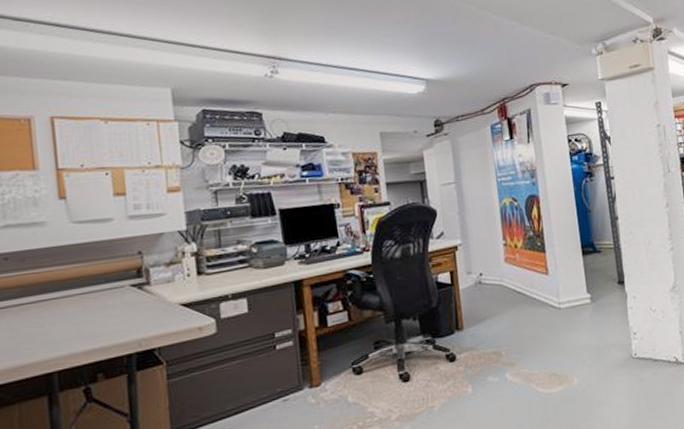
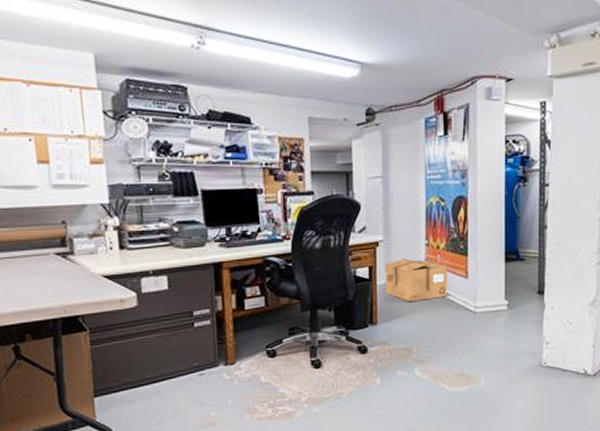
cardboard box: none [465,260,531,304] -> present [384,258,448,302]

